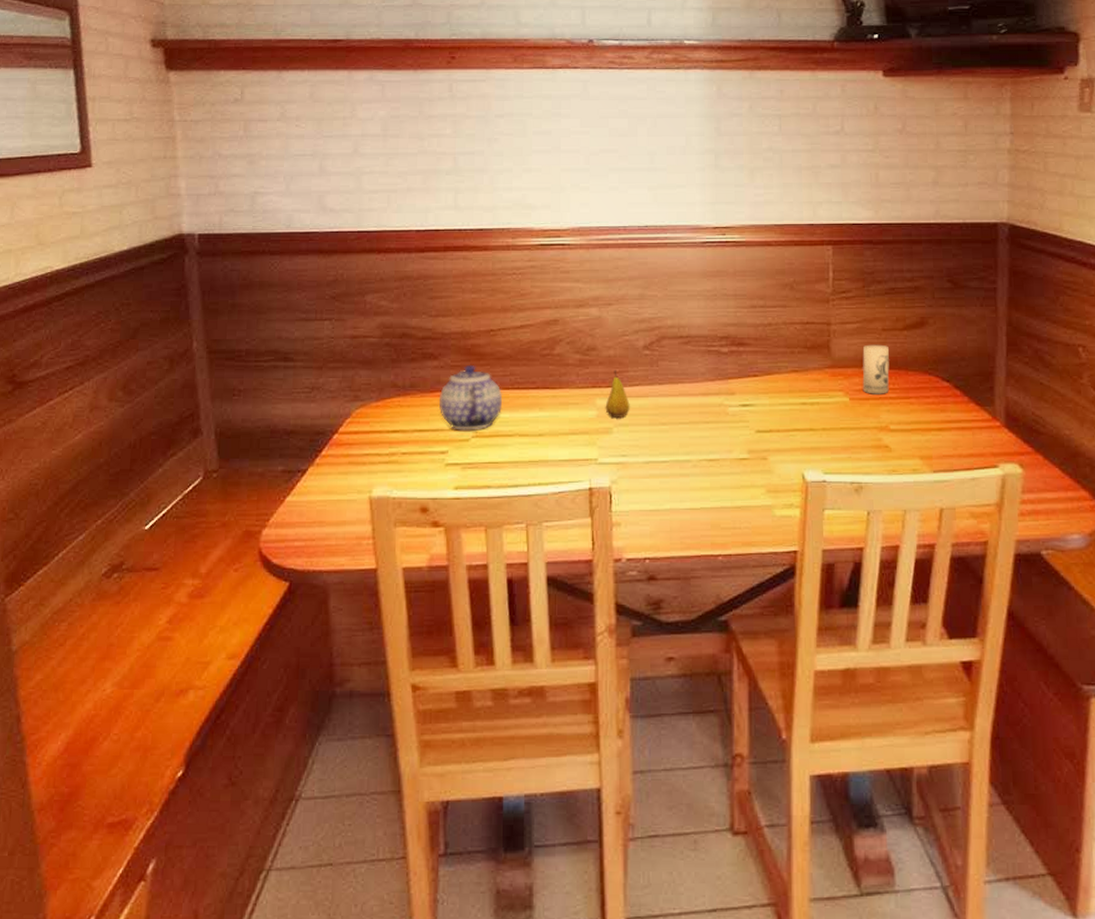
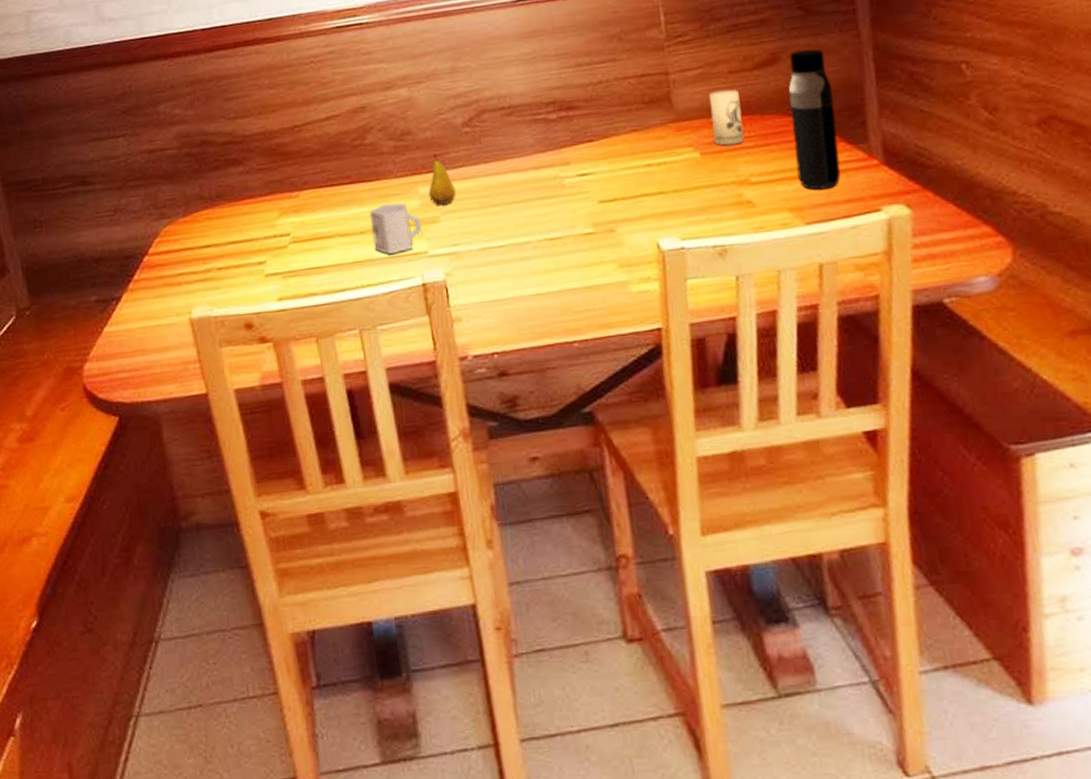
teapot: present [438,364,503,431] -> none [249,165,318,238]
cup: none [549,411,595,457] -> present [369,203,422,254]
water bottle: none [930,318,969,443] -> present [788,49,841,190]

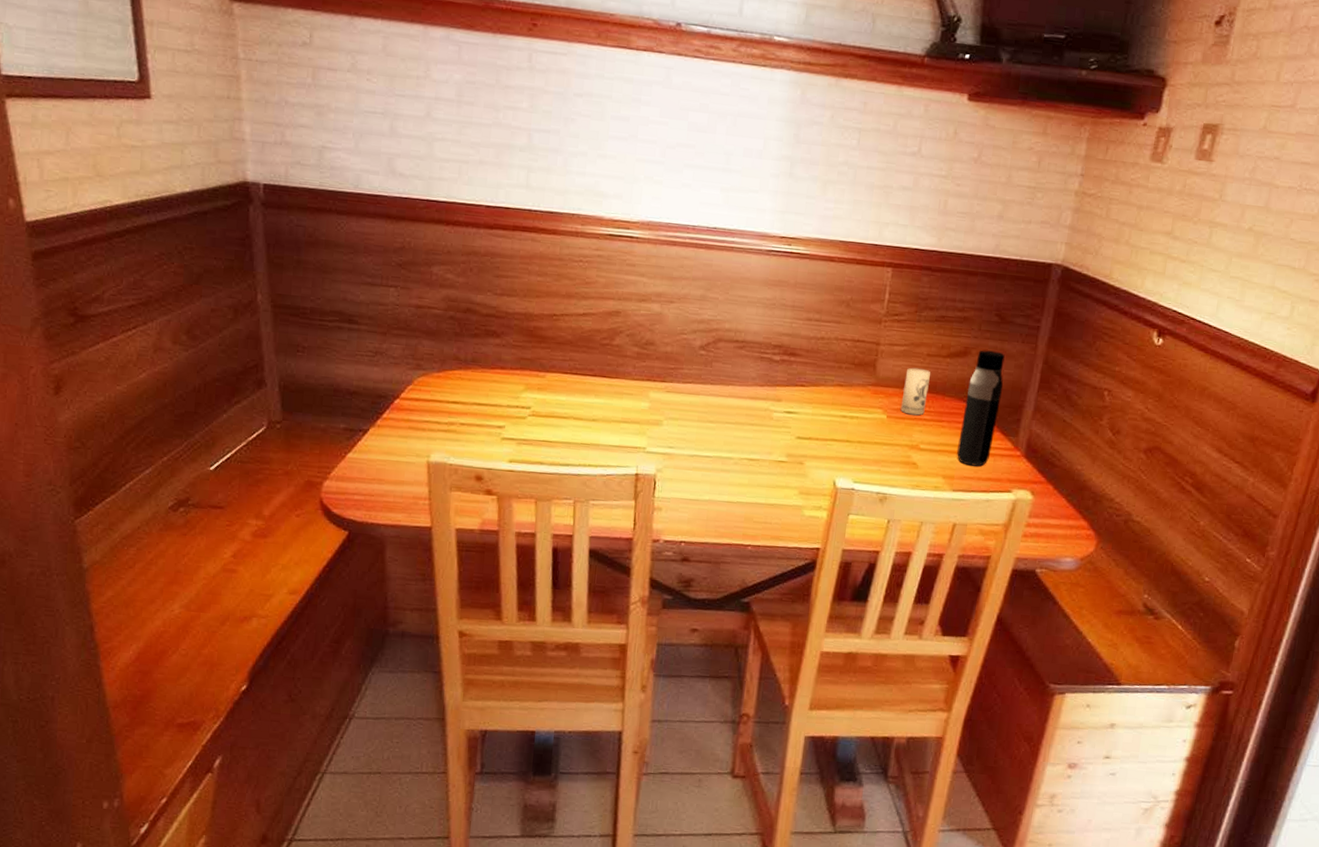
cup: present [369,203,422,254] -> none [602,400,646,444]
fruit: present [428,153,456,205] -> none [657,366,682,412]

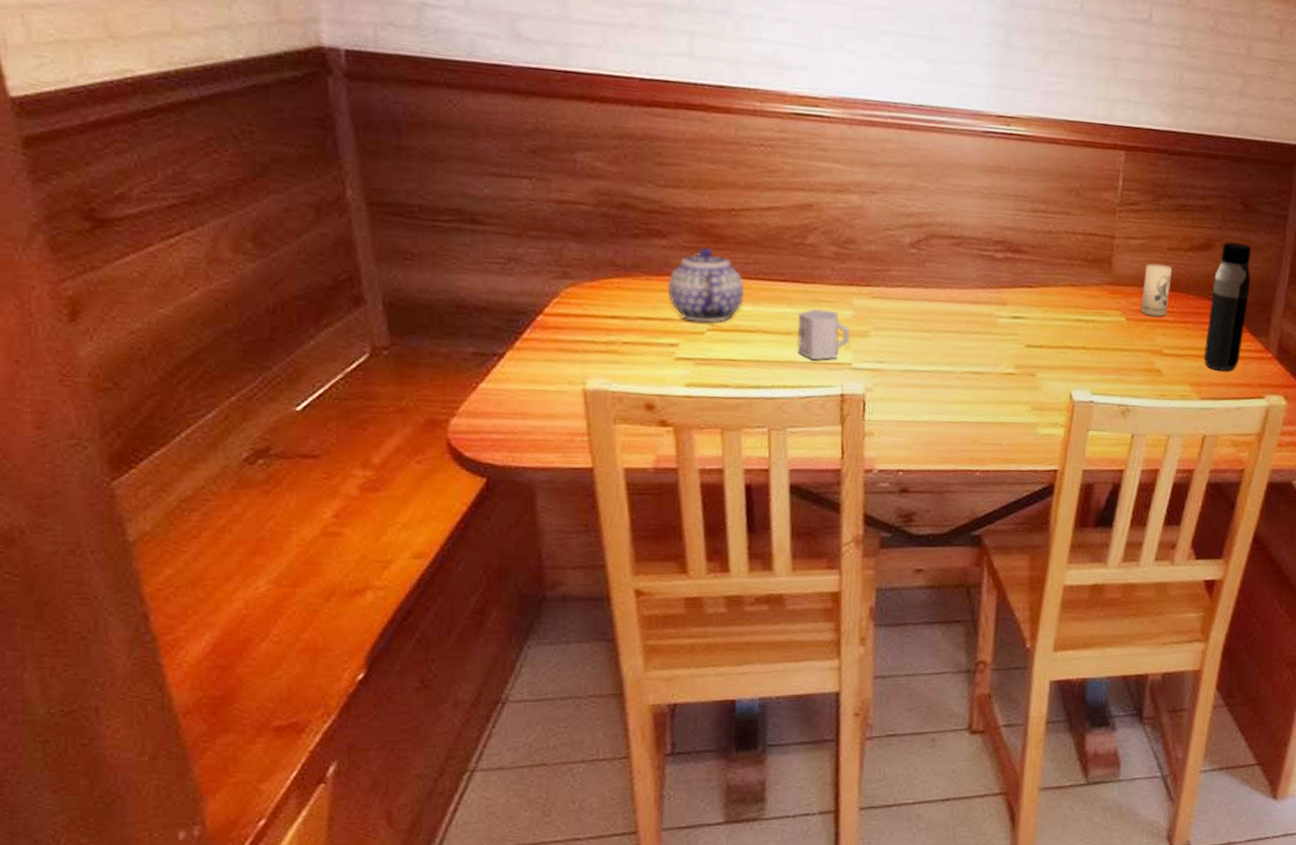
teapot: none [498,346,561,409] -> present [667,247,745,323]
cup: none [602,400,646,444] -> present [797,309,850,360]

